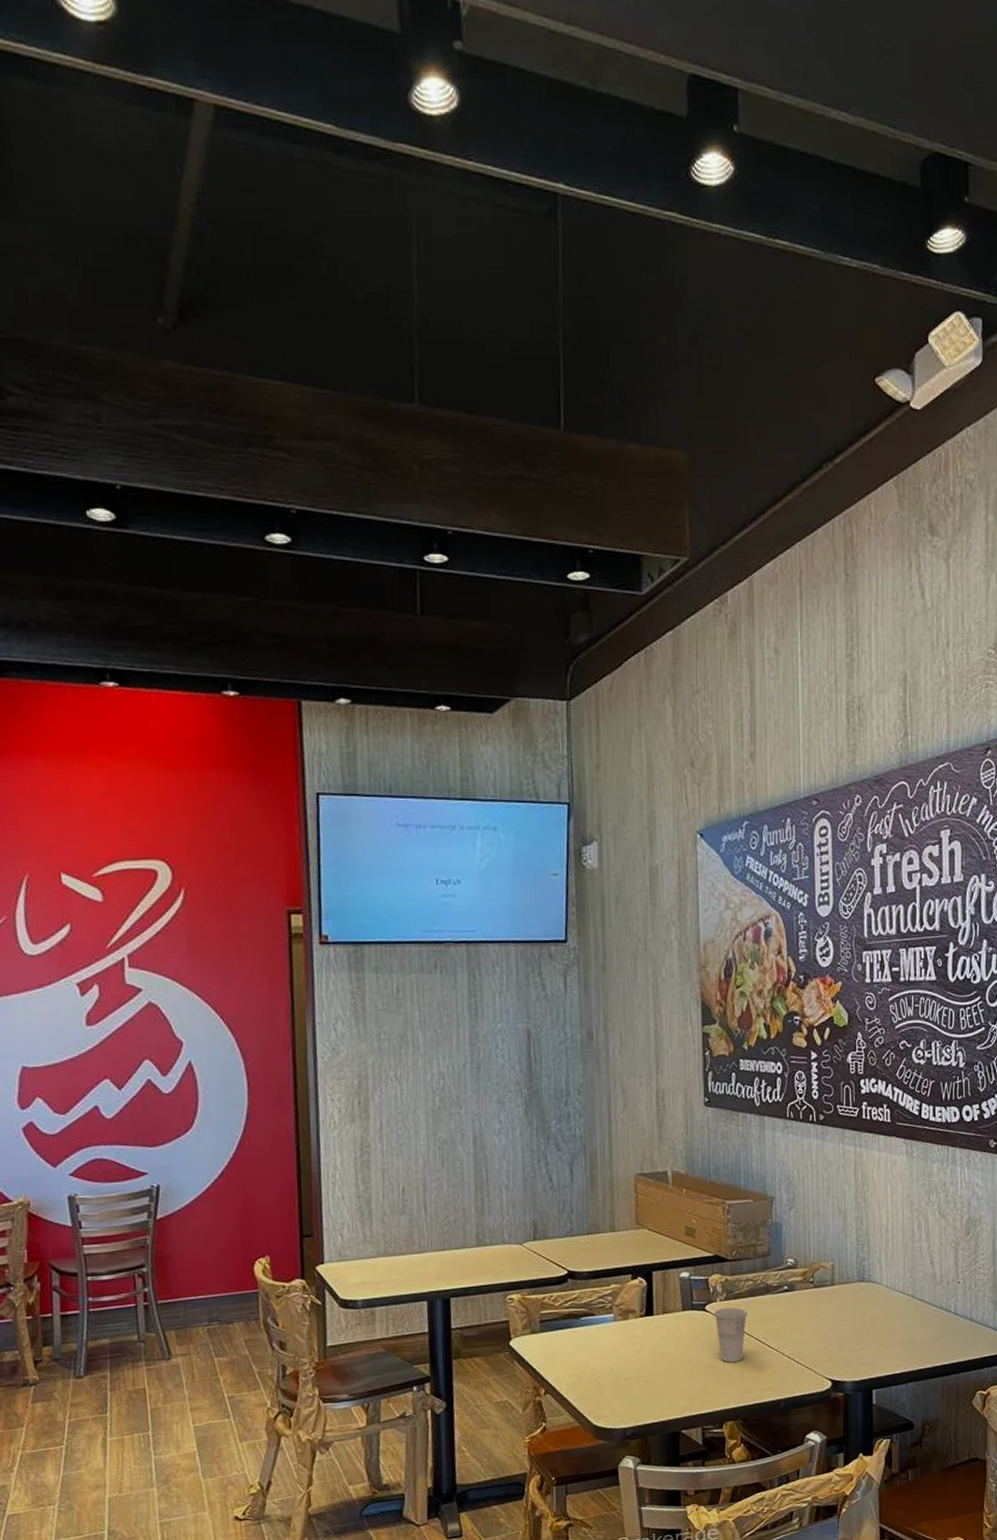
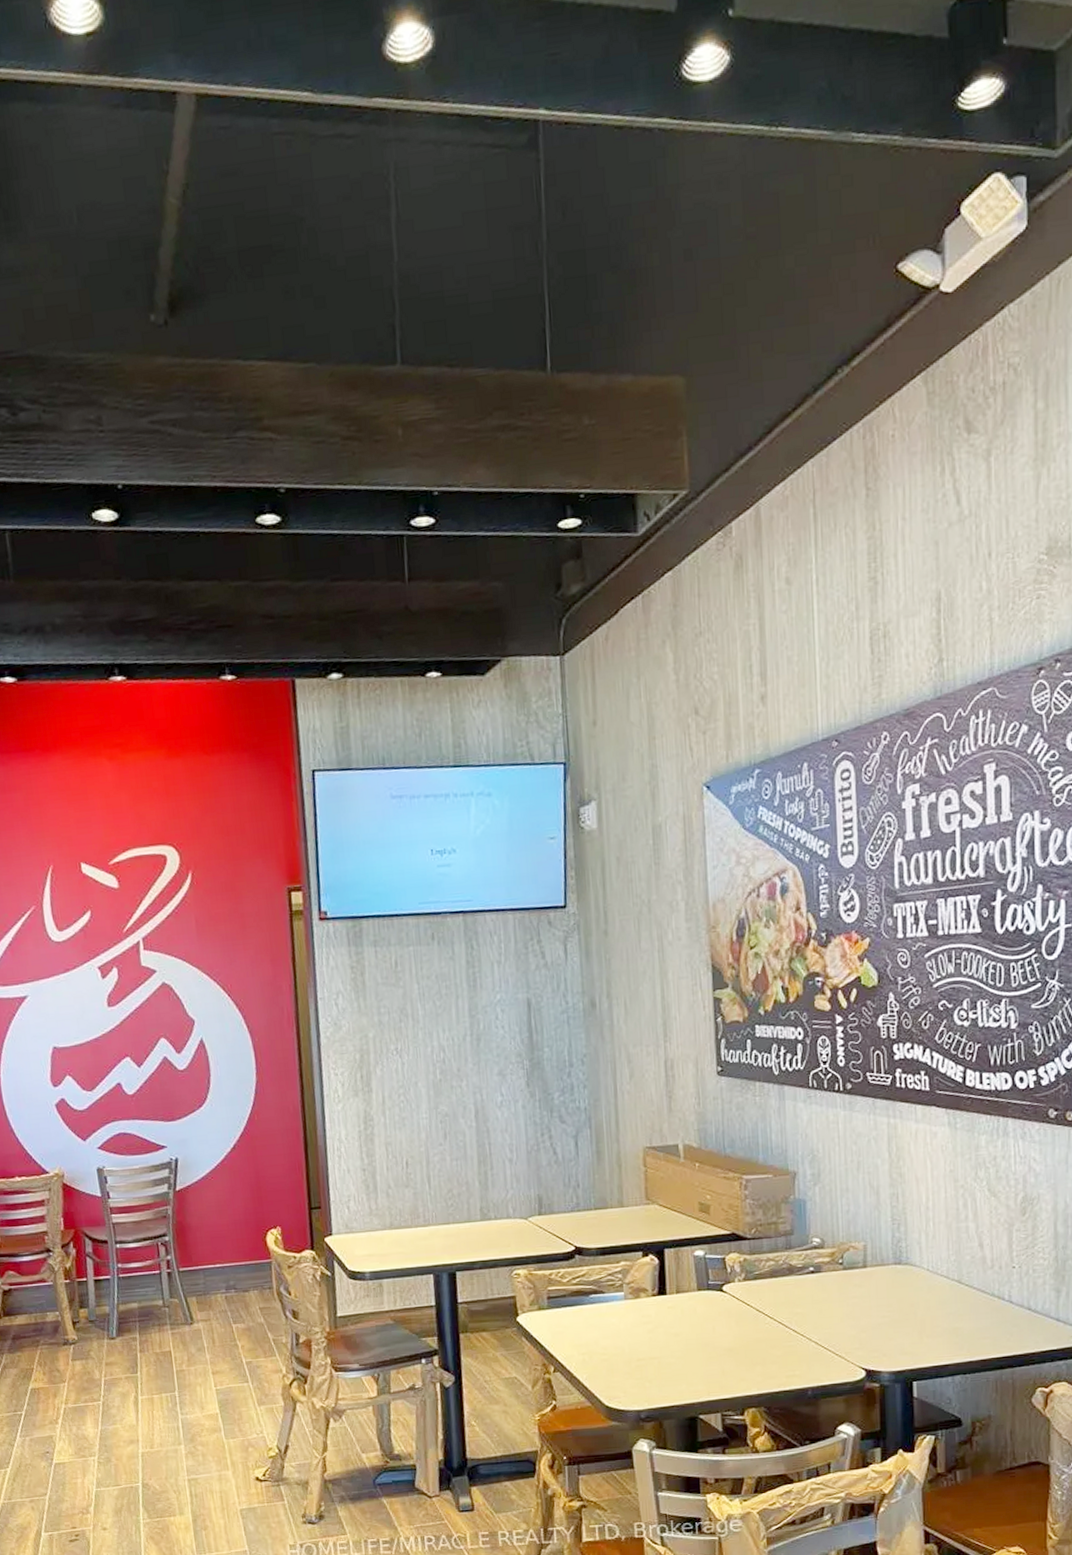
cup: present [714,1307,748,1363] -> none [732,1288,770,1347]

